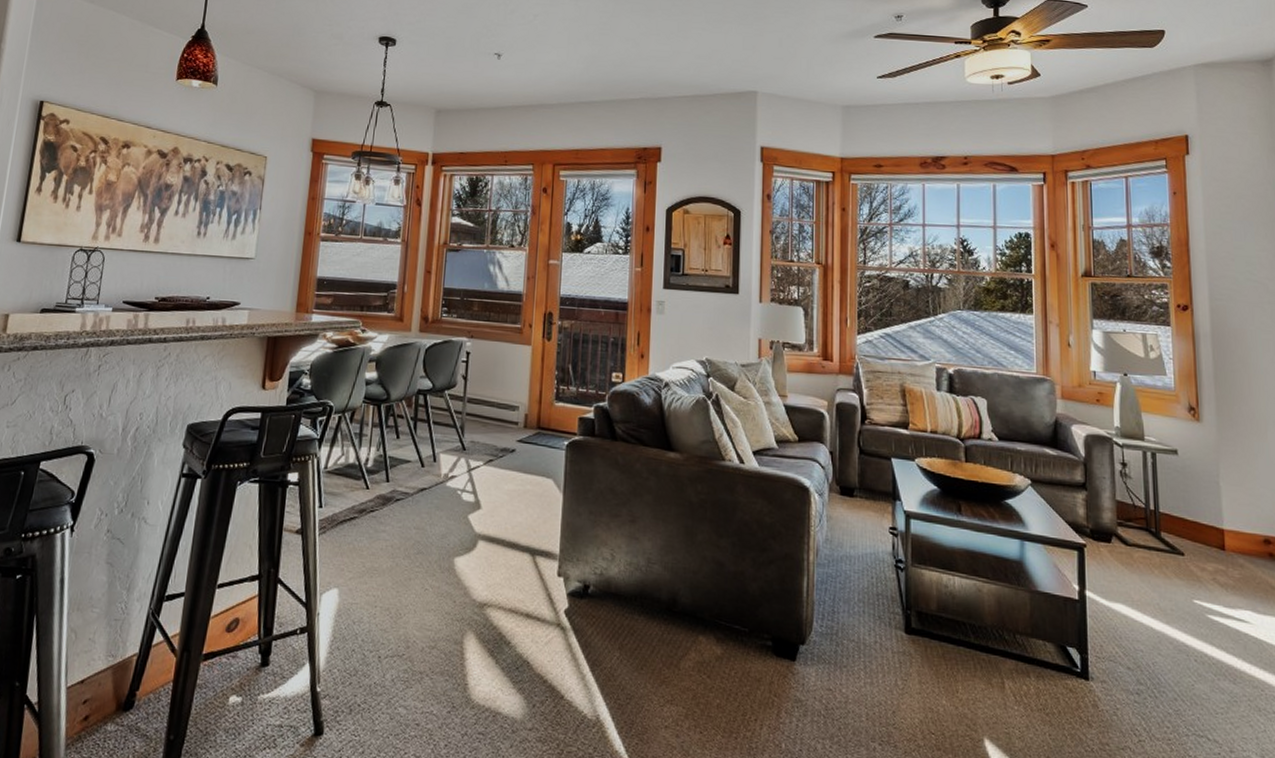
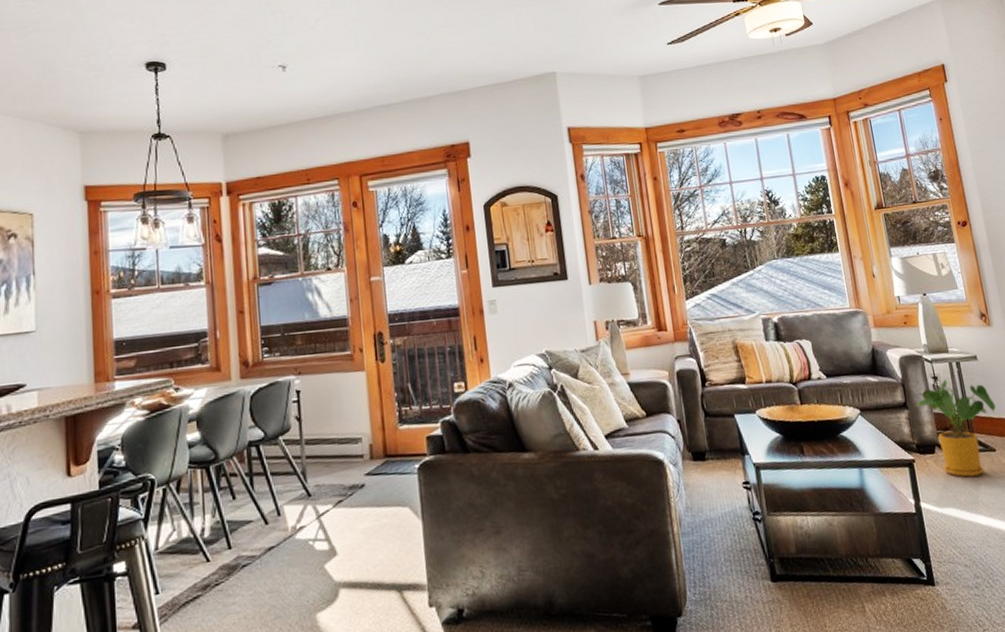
house plant: none [1095,468,1191,577] -> present [915,379,996,477]

